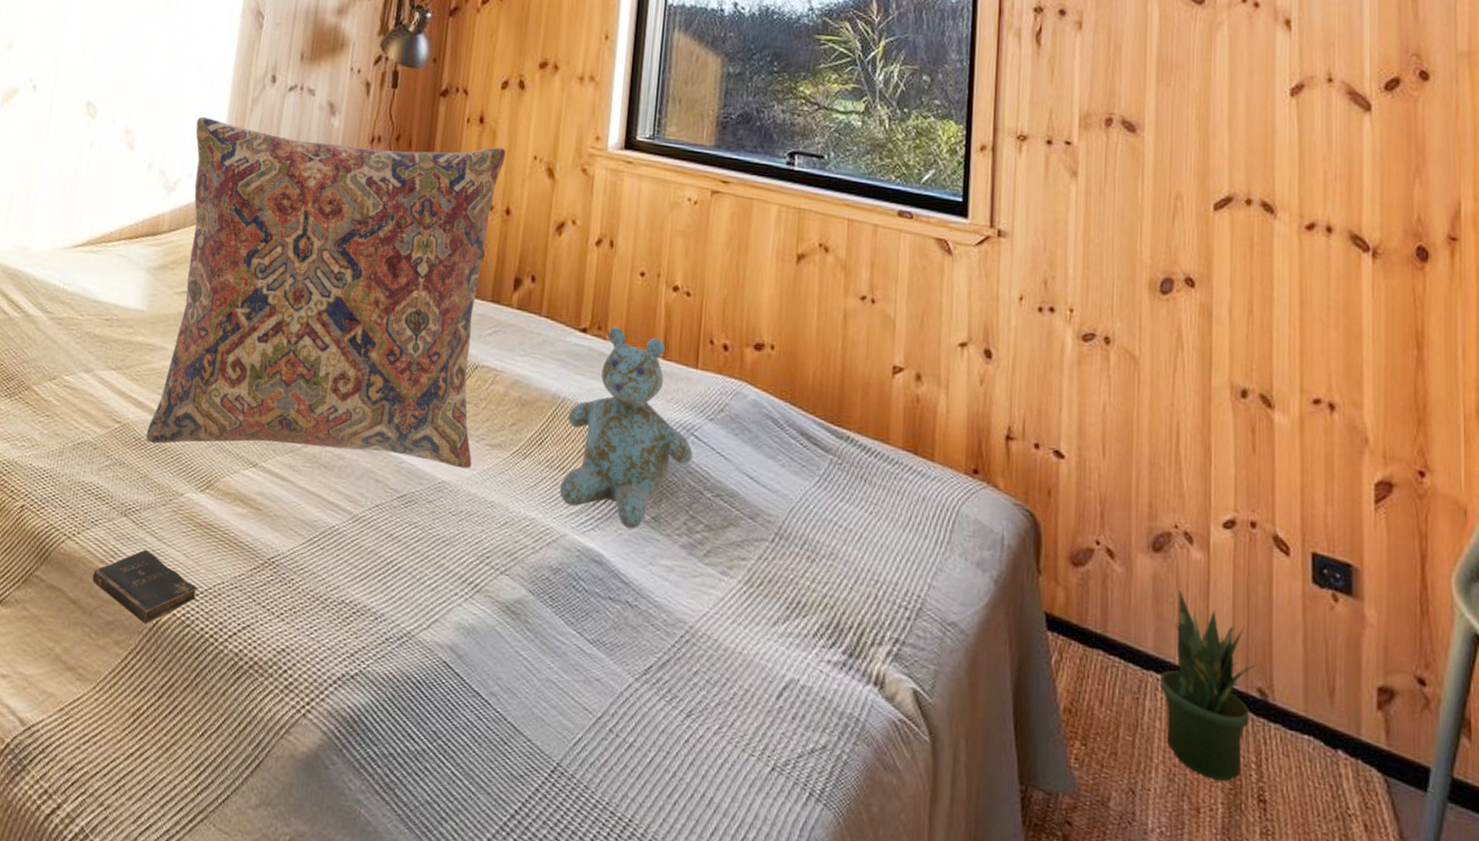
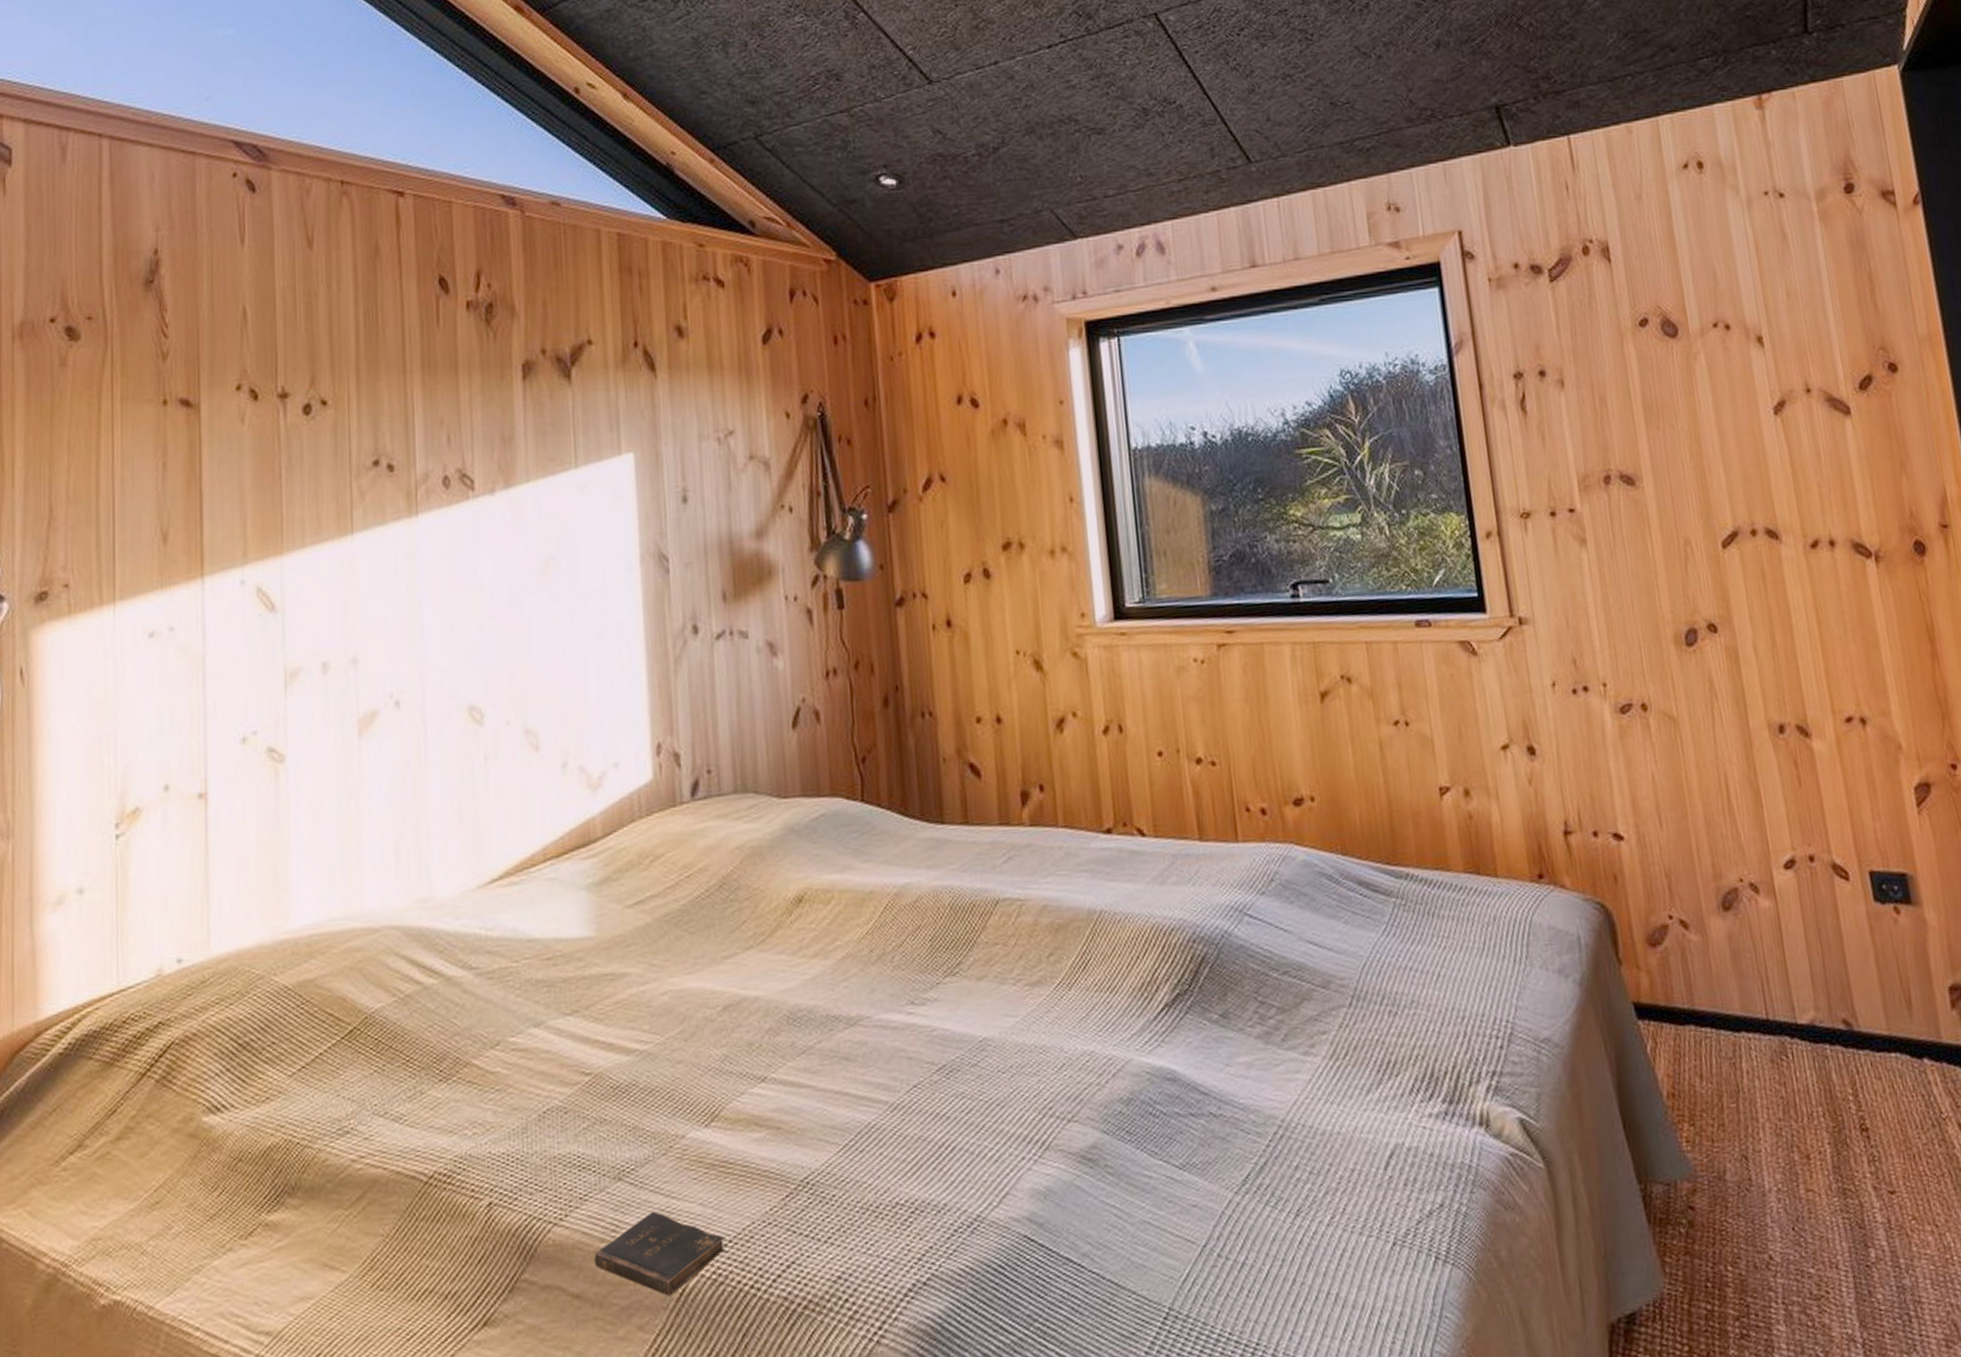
pillow: present [145,116,506,469] -> none [611,650,1013,1088]
stuffed bear: present [560,326,693,529] -> none [1108,818,1251,1034]
planter: present [1160,590,1257,782] -> none [1752,943,1841,1123]

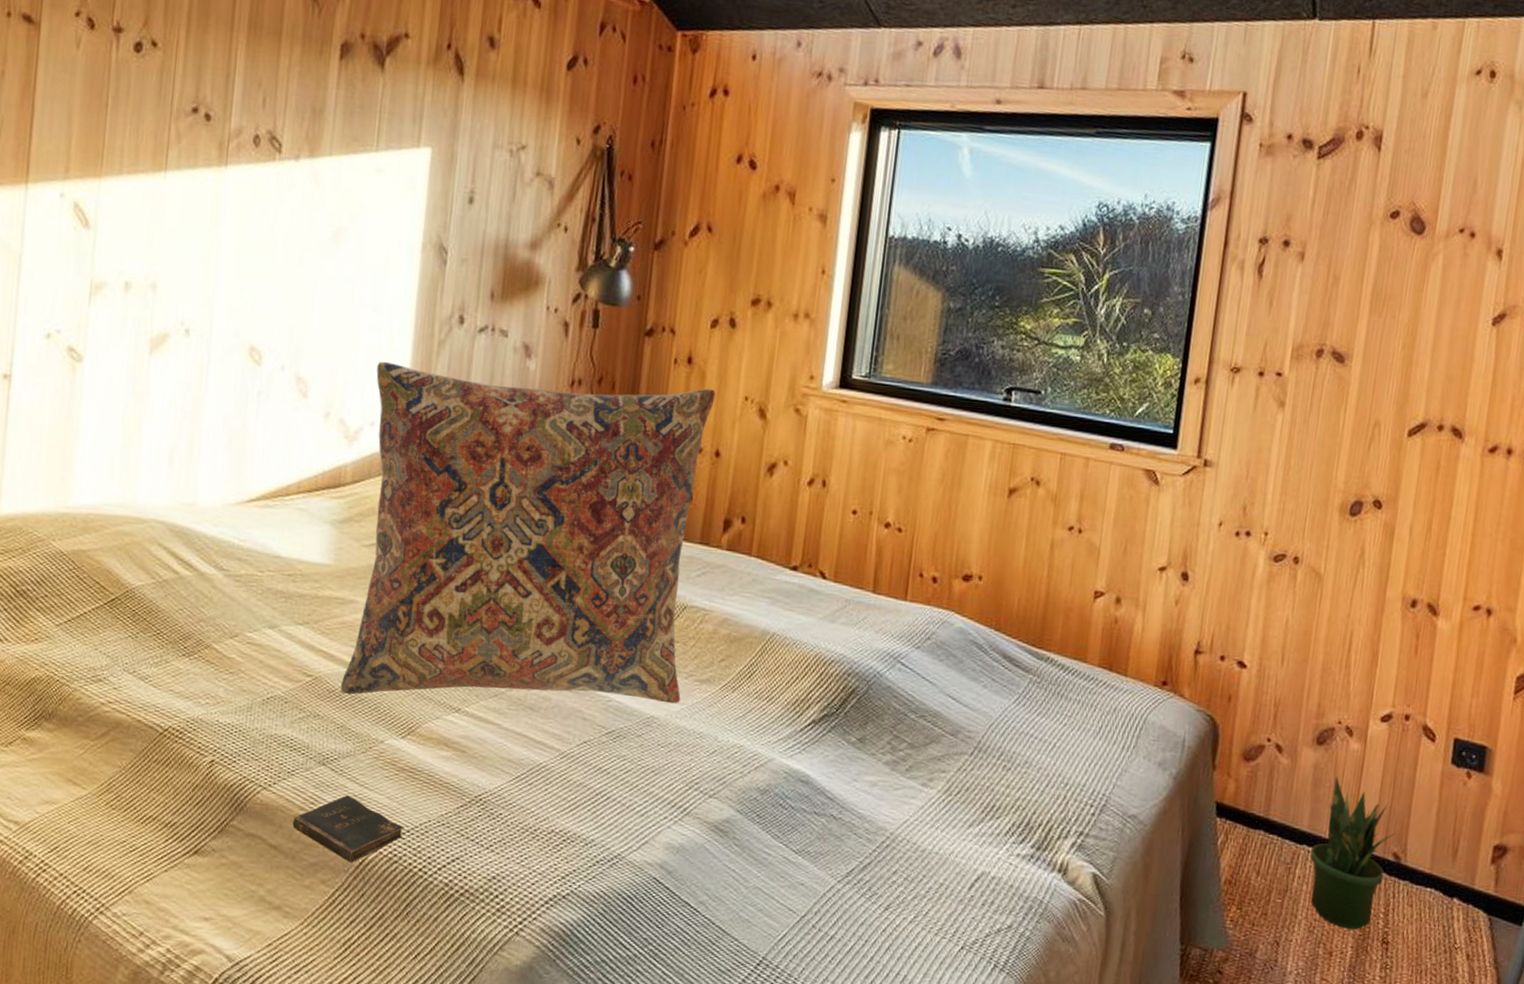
pillow: none [611,650,1013,1088] -> present [340,361,716,704]
planter: none [1752,943,1841,1123] -> present [1310,776,1396,930]

